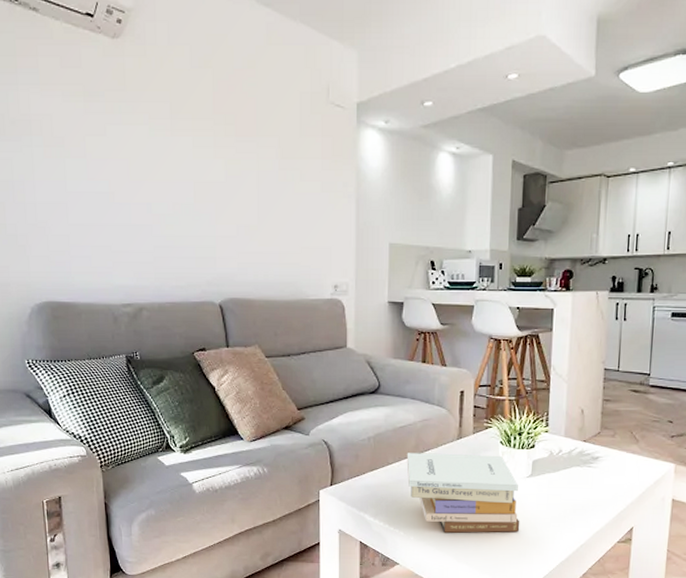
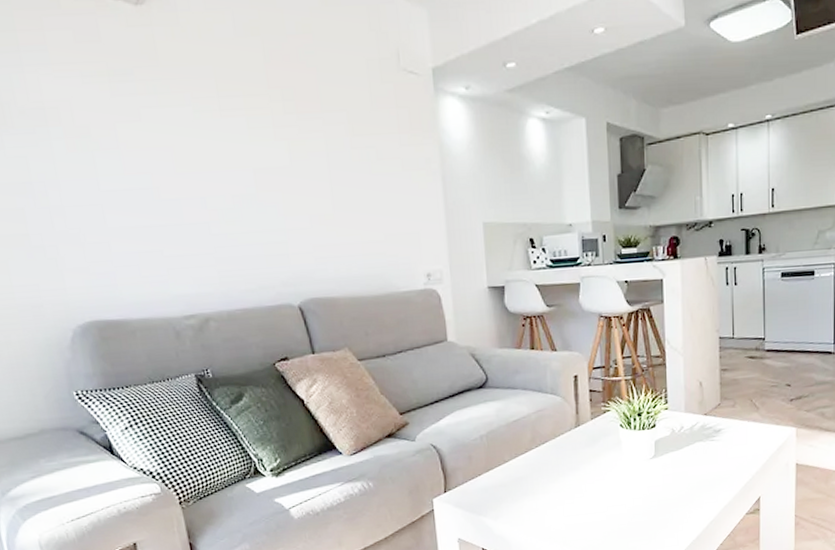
books: present [406,453,520,533] -> none [523,439,648,527]

